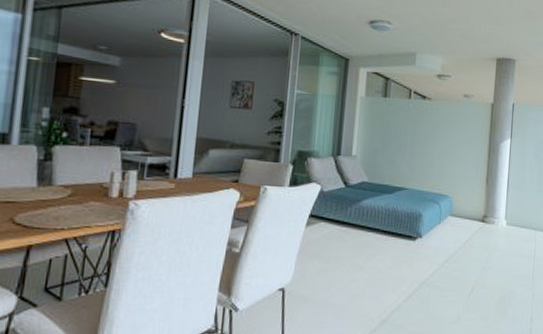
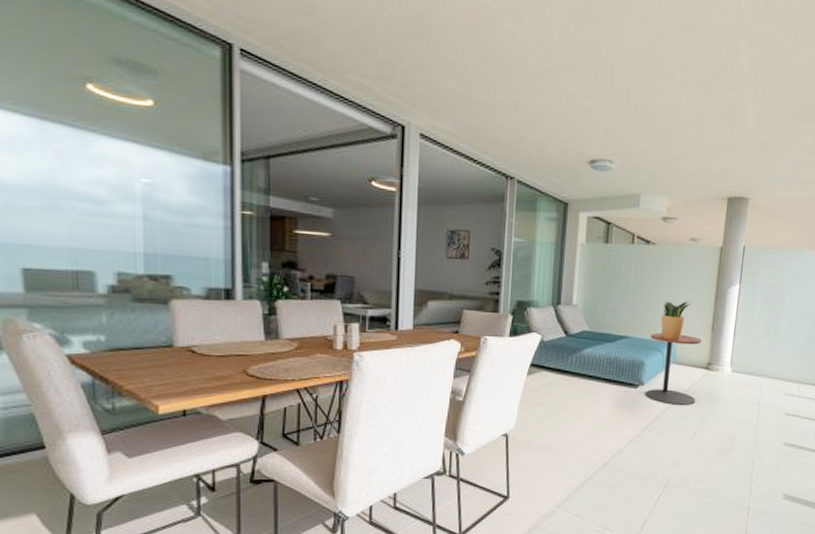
side table: none [423,185,478,260] -> present [645,333,702,406]
potted plant: none [437,154,466,193] -> present [660,301,691,340]

